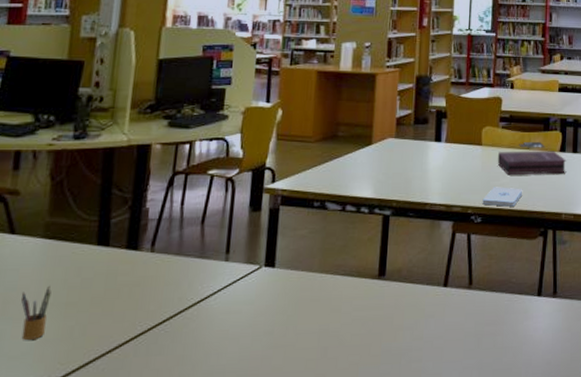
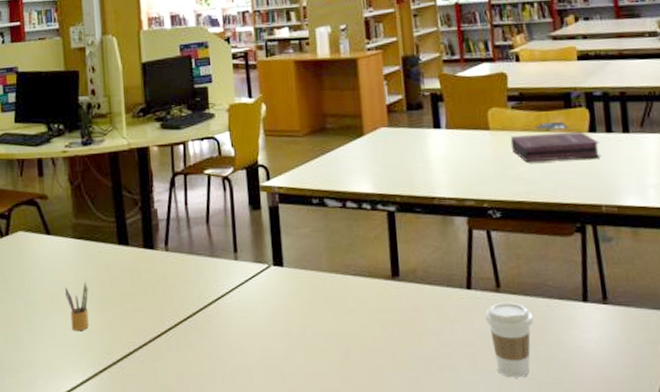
coffee cup: none [456,297,496,366] -> present [485,302,534,378]
notepad: present [482,187,523,207] -> none [499,176,548,199]

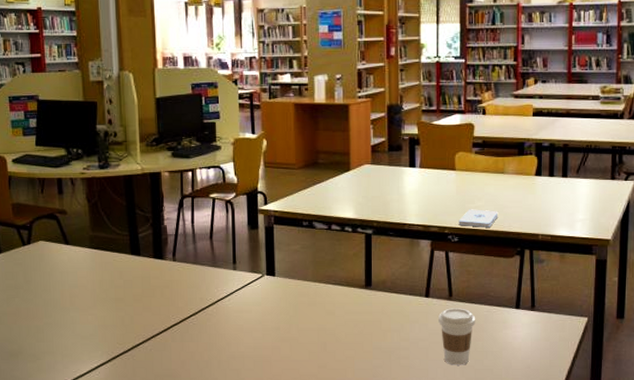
pencil box: present [64,281,89,330] -> none [82,284,103,325]
notepad: none [499,176,548,199] -> present [458,209,499,228]
book: present [510,122,601,163] -> none [471,167,543,198]

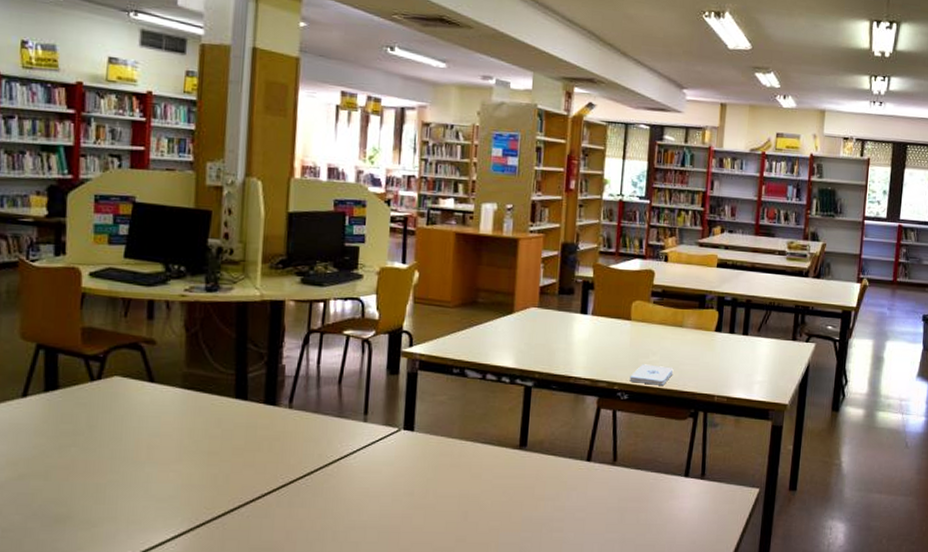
coffee cup: present [439,308,476,365] -> none [599,474,641,540]

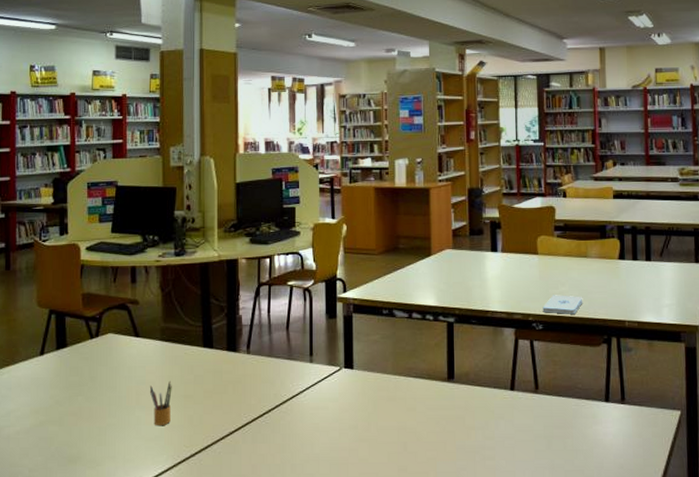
pencil box: none [164,434,193,484] -> present [149,380,172,425]

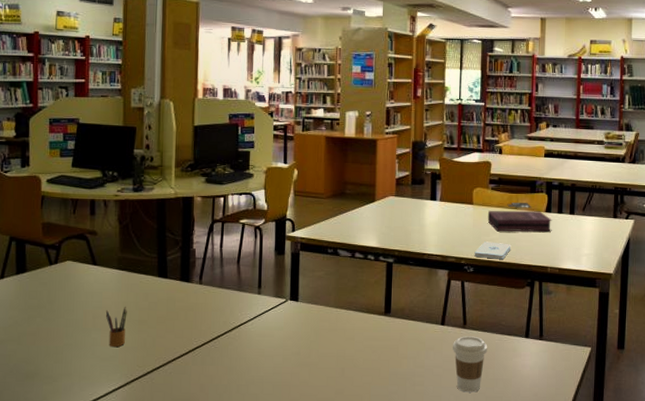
coffee cup: none [525,402,564,466] -> present [453,336,488,392]
book: none [554,250,627,284] -> present [487,202,552,232]

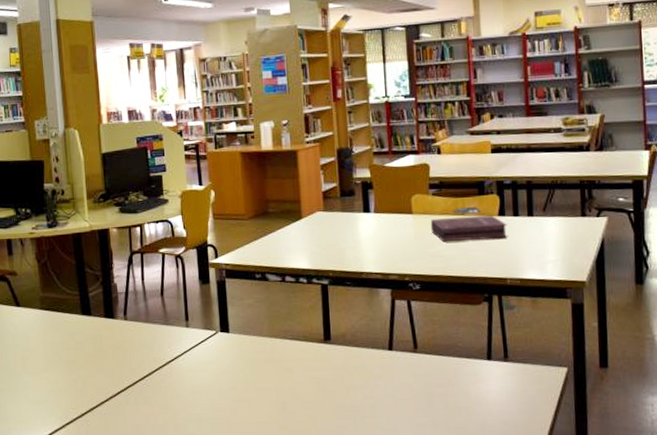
pencil box: present [105,306,127,347] -> none [33,347,56,389]
coffee cup: present [453,336,488,392] -> none [404,361,445,424]
notepad: present [474,241,511,259] -> none [419,254,462,274]

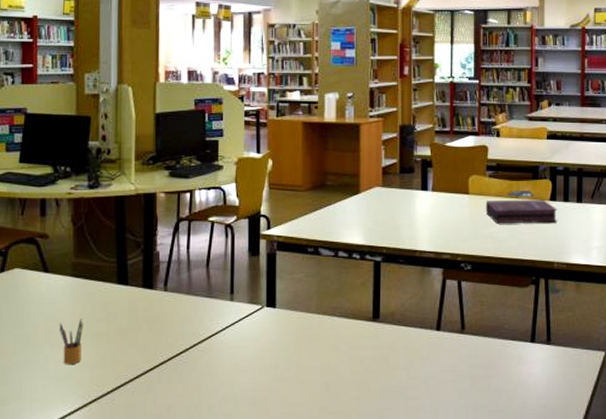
pencil box: none [33,347,56,389] -> present [59,318,83,364]

